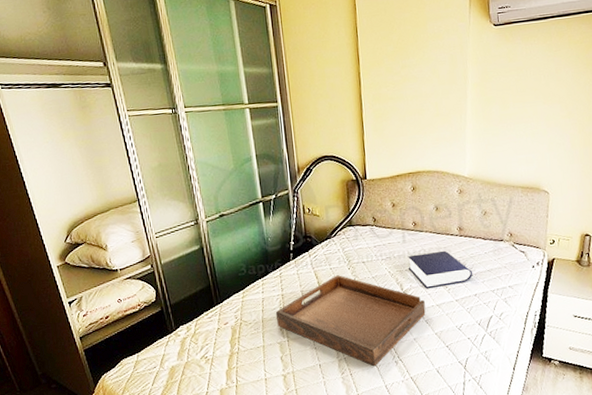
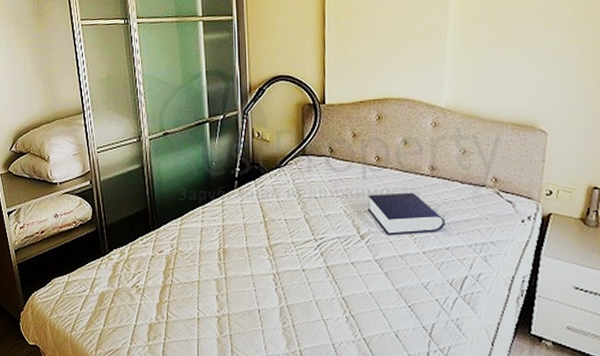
serving tray: present [275,275,426,367] -> none [214,210,386,320]

